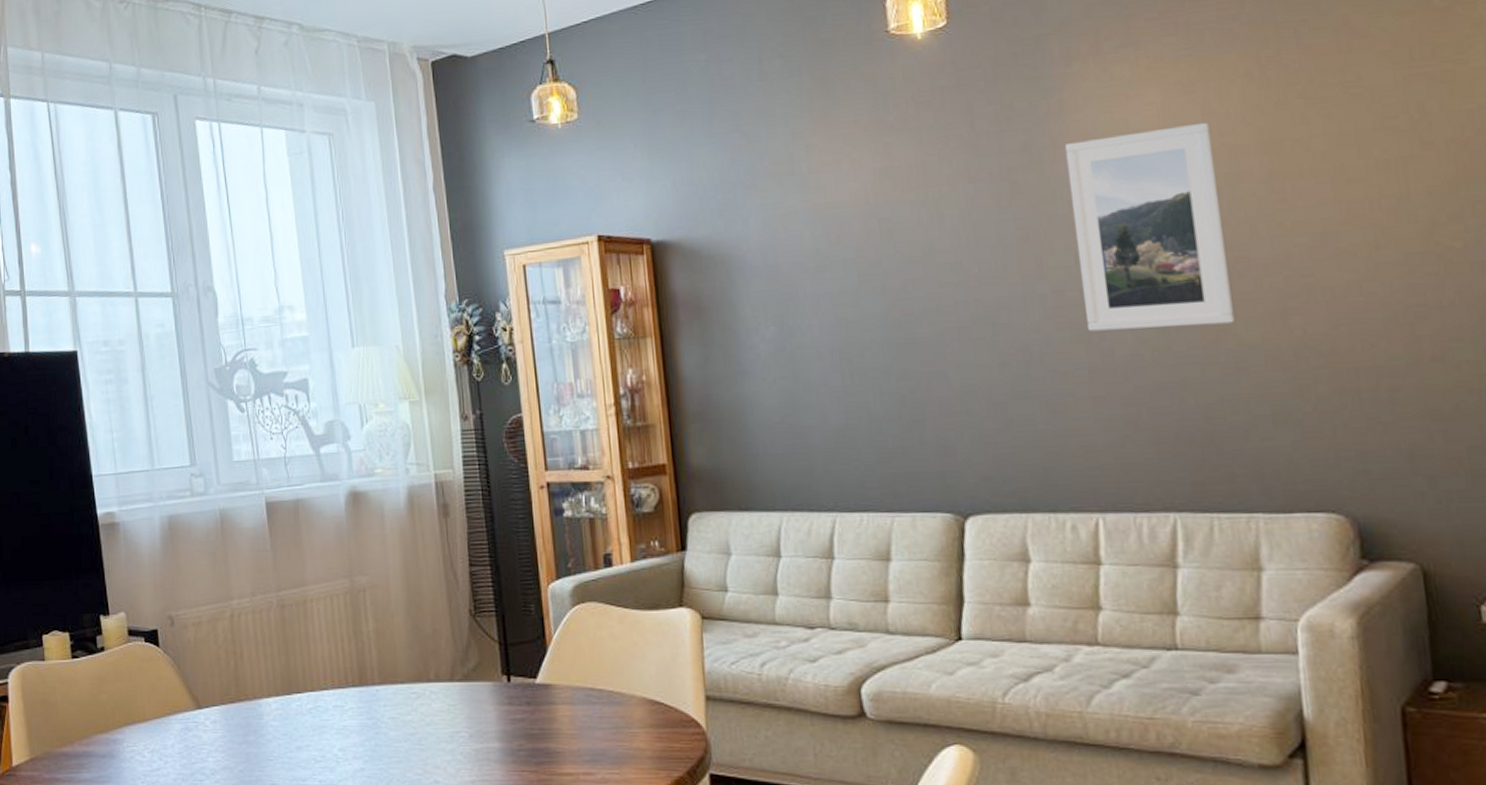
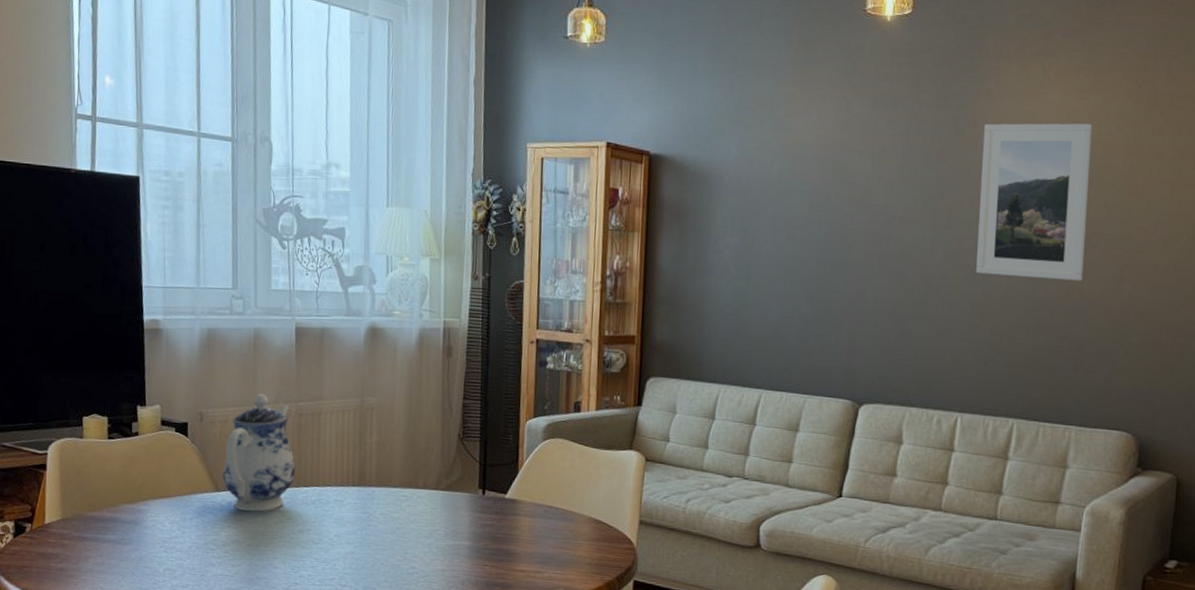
teapot: none [202,586,285,729] -> present [222,394,295,512]

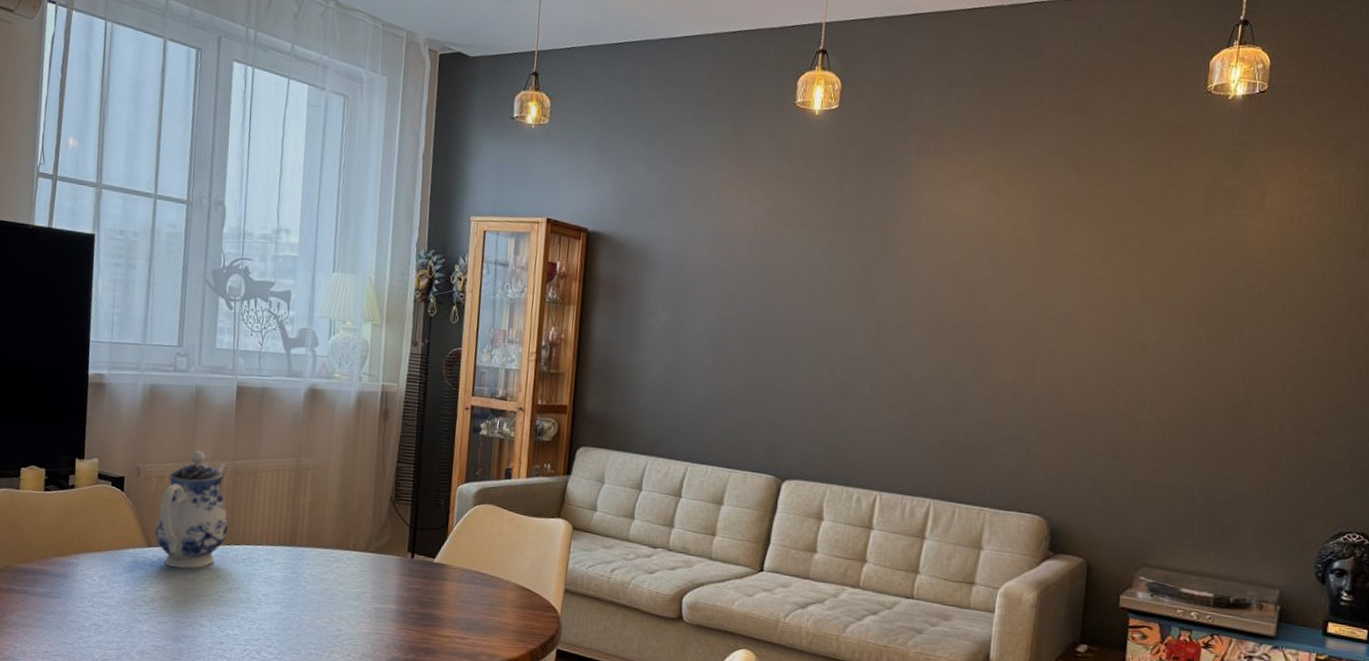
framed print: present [976,123,1093,281] -> none [896,214,1007,367]

